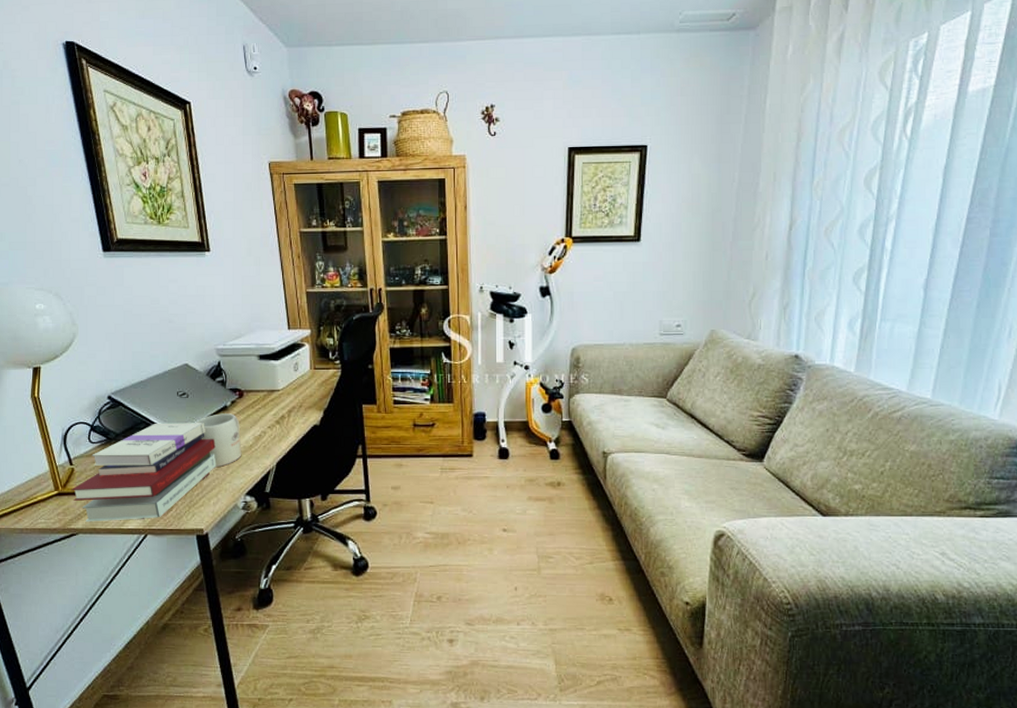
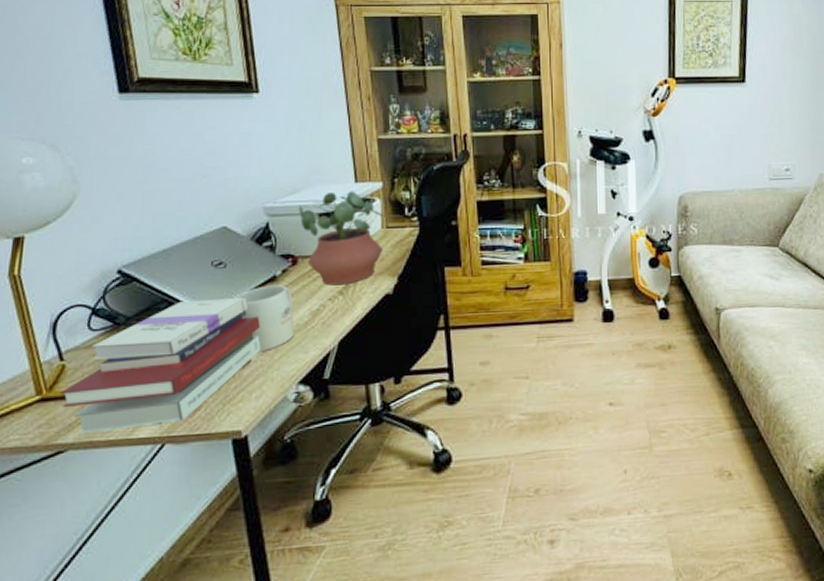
potted plant: none [244,336,312,416] -> present [299,191,384,286]

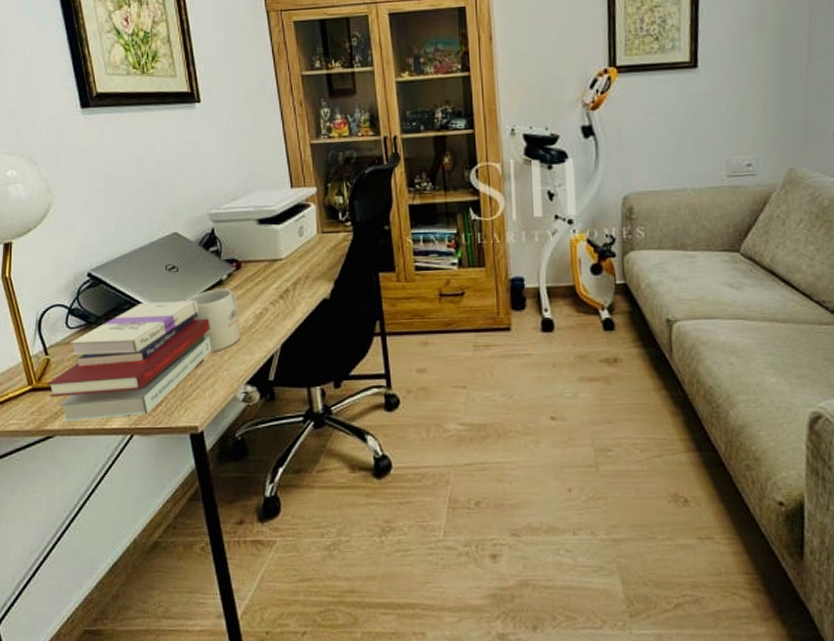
potted plant: present [299,191,384,286] -> none [241,196,319,290]

